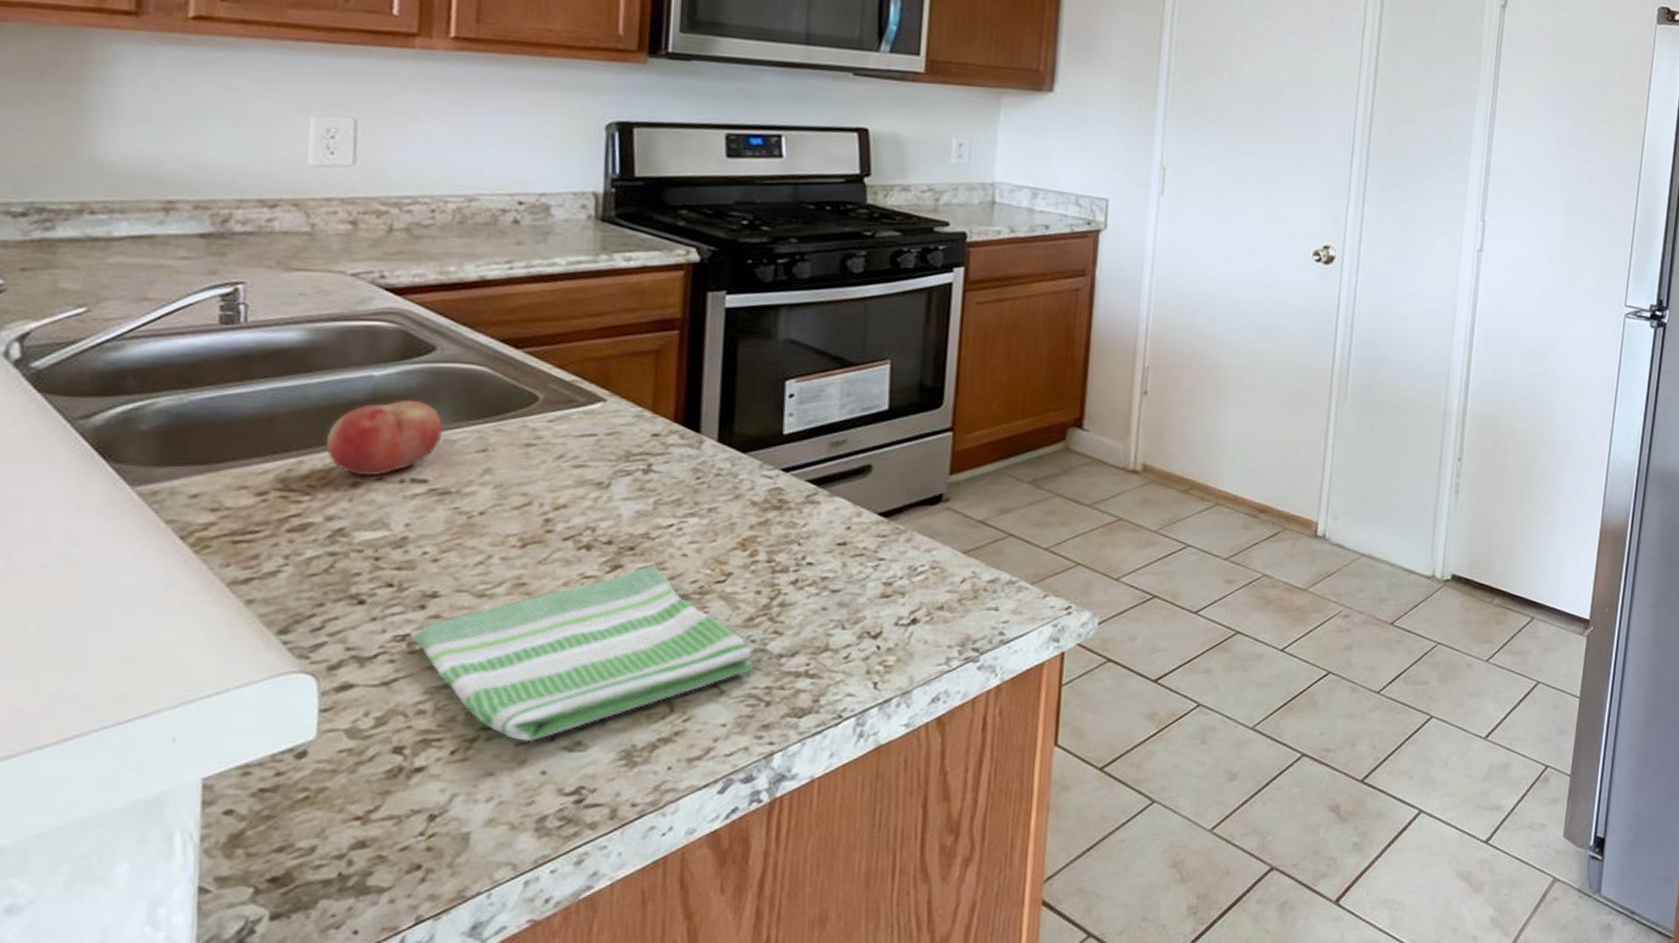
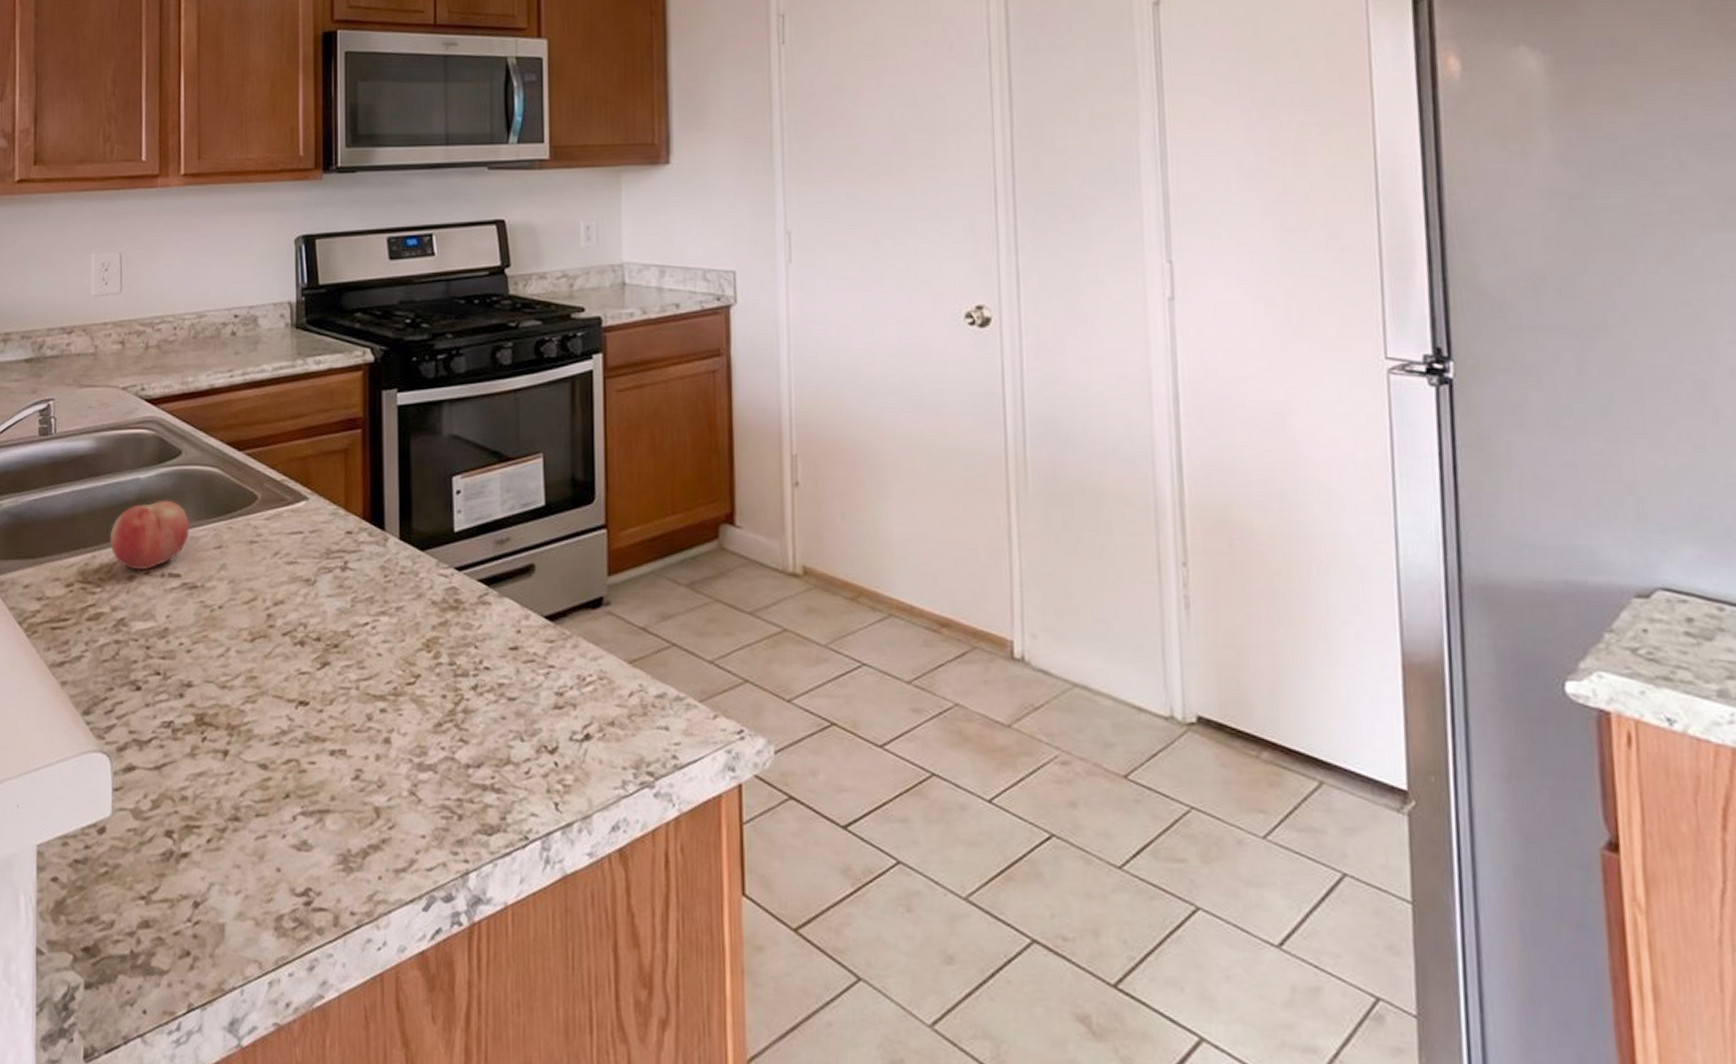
dish towel: present [414,566,754,742] -> none [176,664,445,838]

